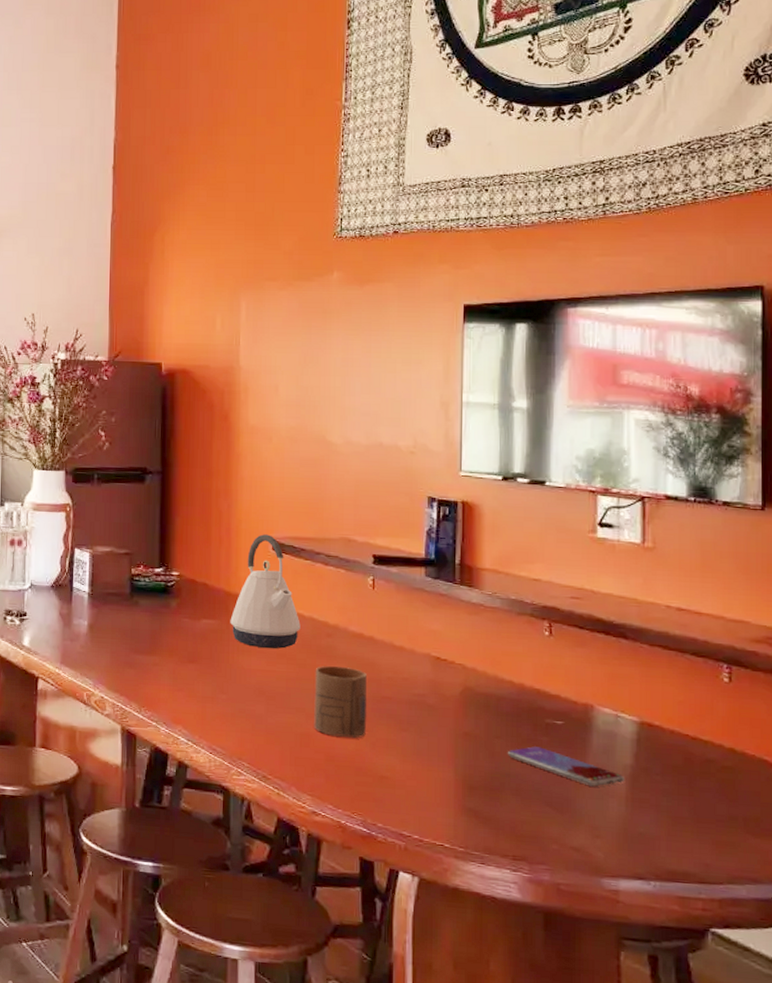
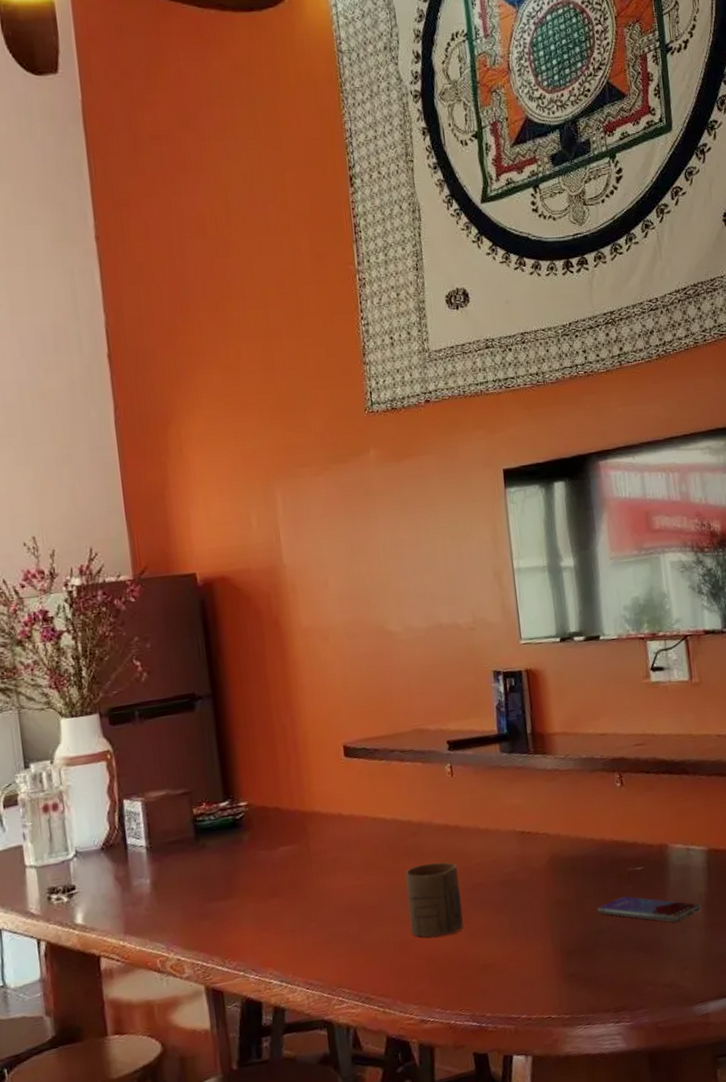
kettle: present [230,534,301,649] -> none [309,741,385,865]

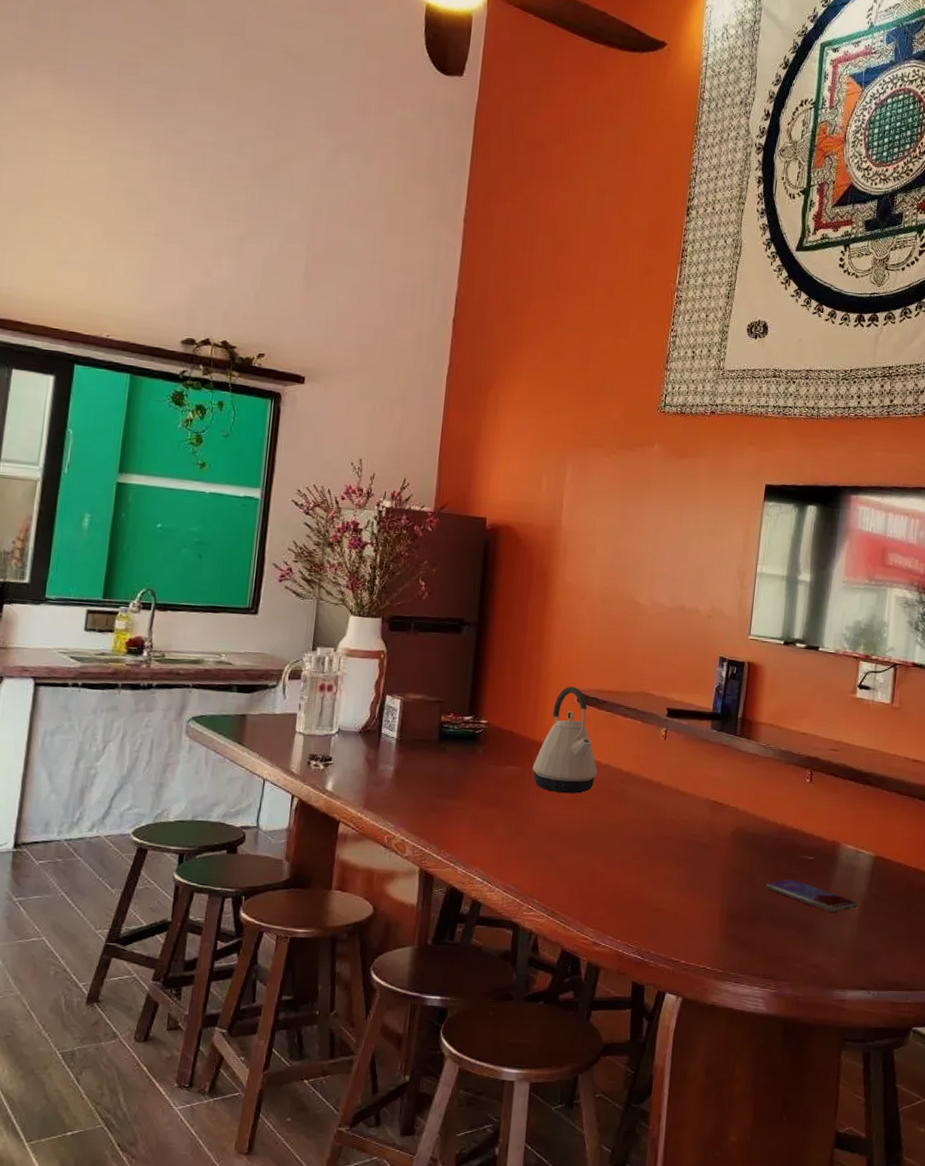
kettle: none [309,741,385,865] -> present [532,686,597,794]
cup: present [404,862,464,937] -> none [601,809,653,875]

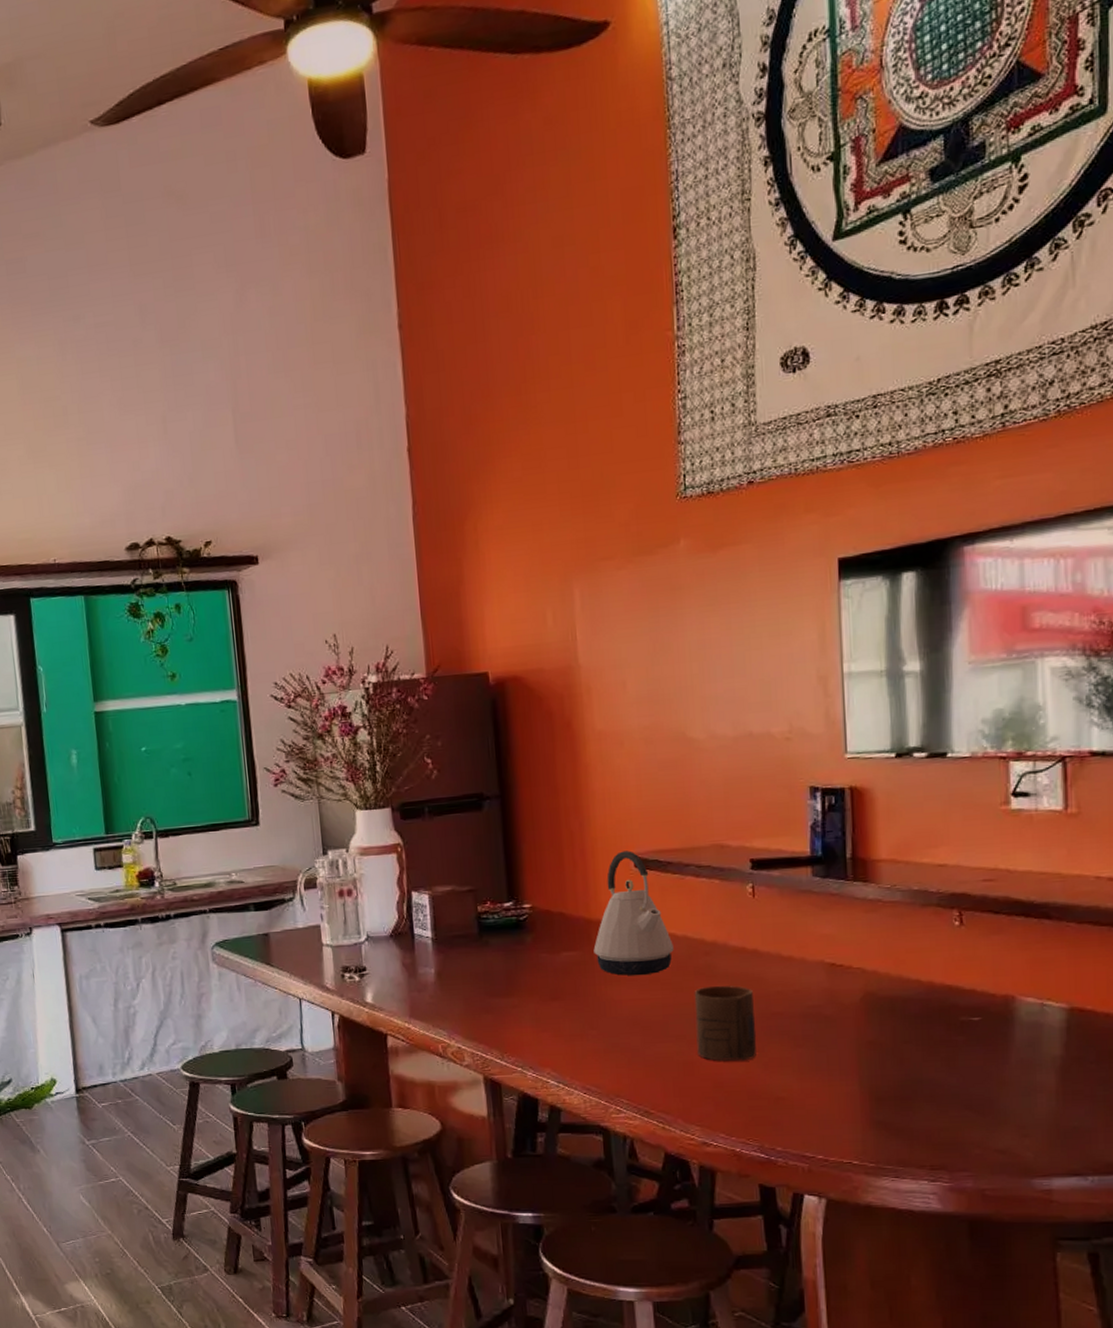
cup: none [601,809,653,875] -> present [694,985,757,1061]
smartphone: present [767,879,858,913] -> none [919,1047,1054,1084]

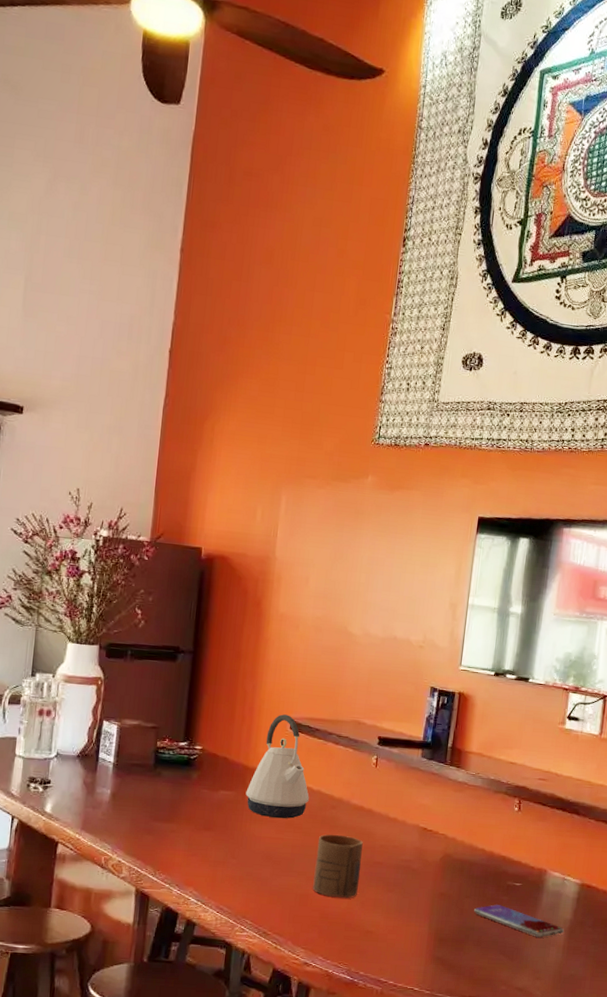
smartphone: none [919,1047,1054,1084] -> present [474,904,564,938]

